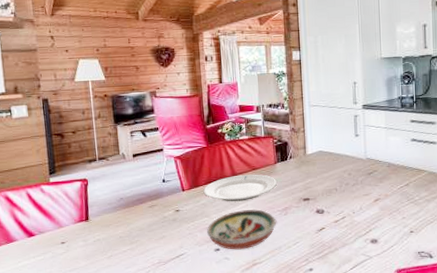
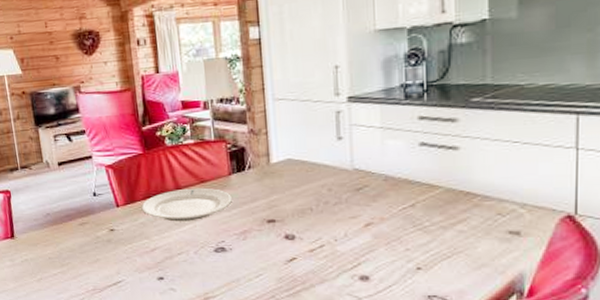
decorative bowl: present [207,209,277,250] -> none [147,232,233,280]

